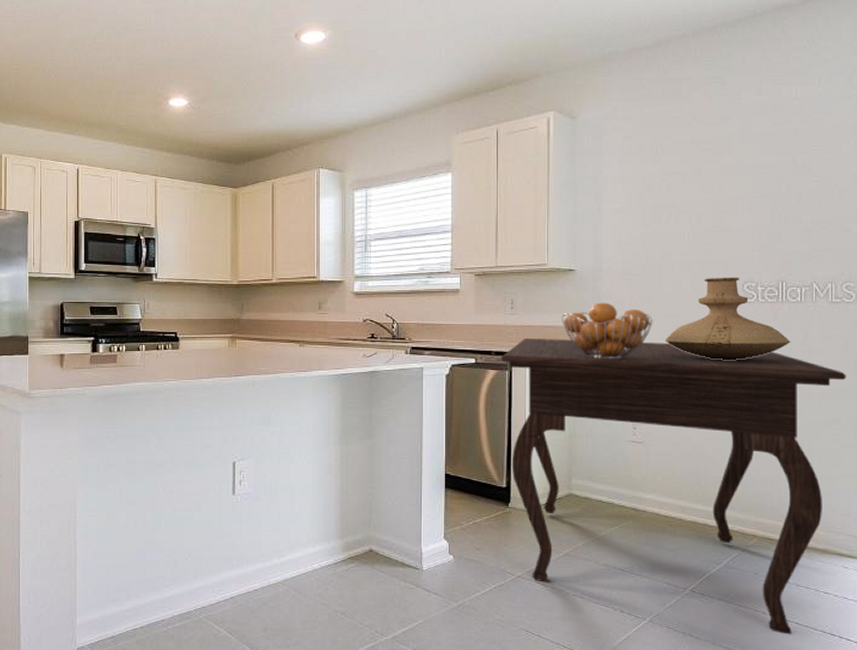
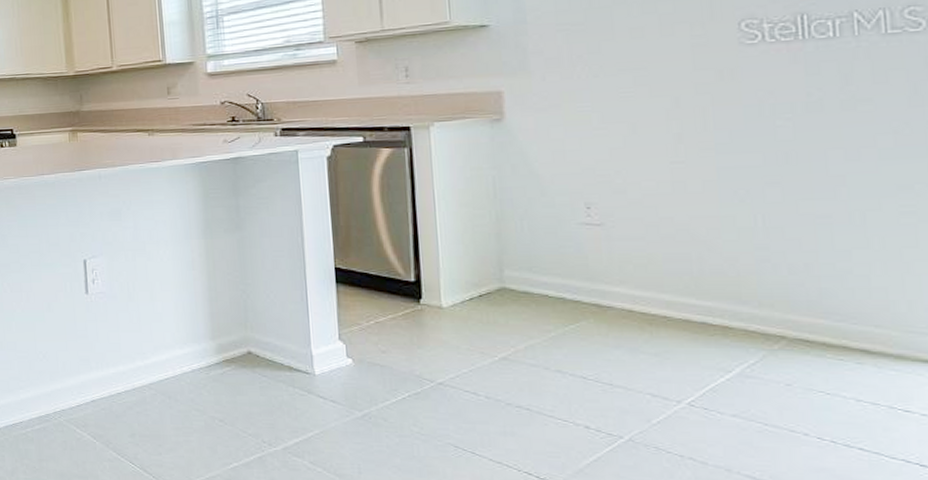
dining table: present [500,337,846,635] -> none [396,102,919,464]
fruit basket: present [562,302,653,359] -> none [474,60,606,128]
vase: present [665,277,791,360] -> none [625,14,822,119]

